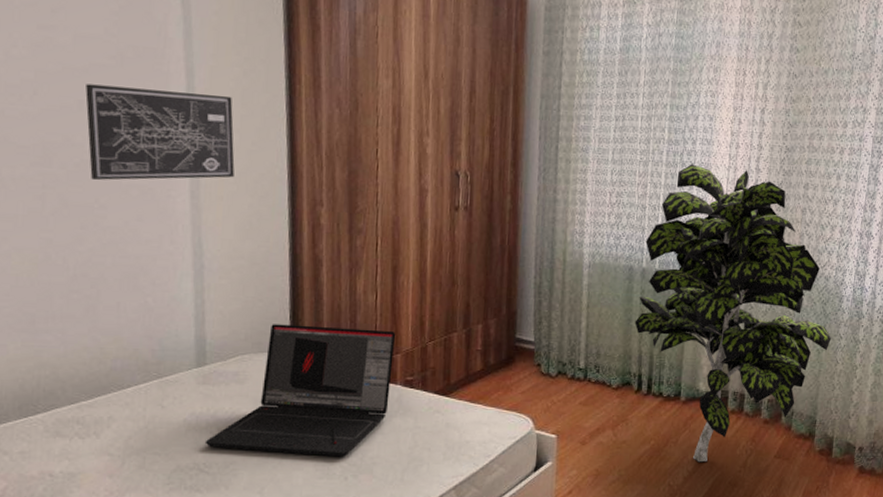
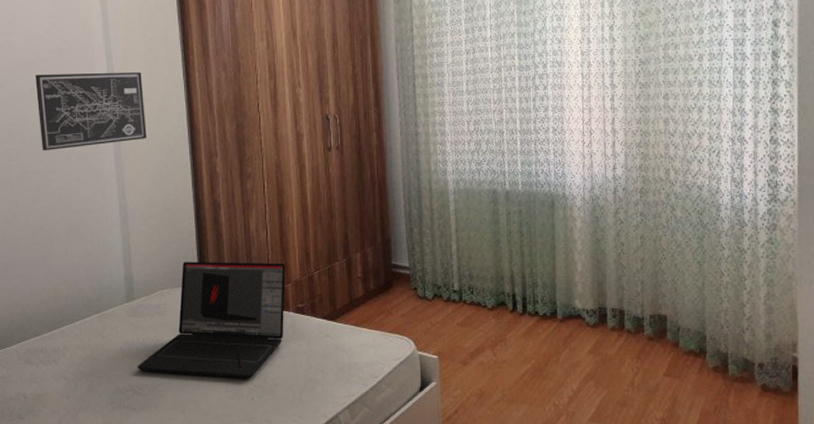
indoor plant: present [634,164,831,463] -> none [503,87,712,382]

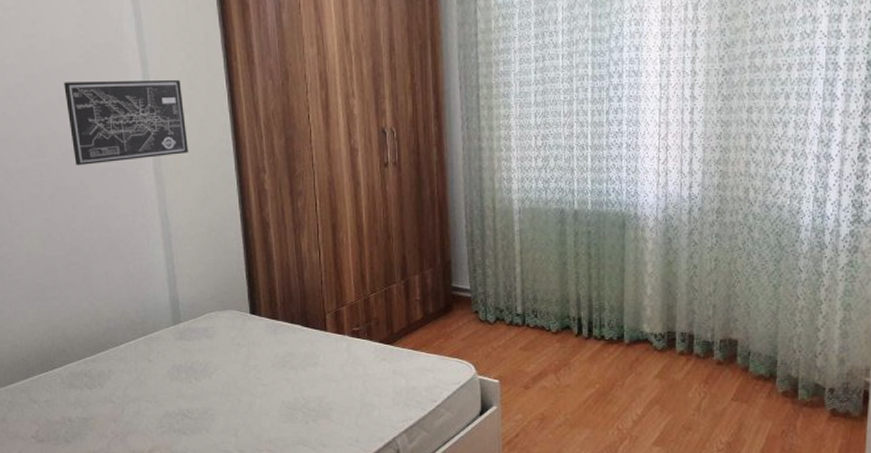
laptop: present [137,261,286,379] -> none [186,283,340,403]

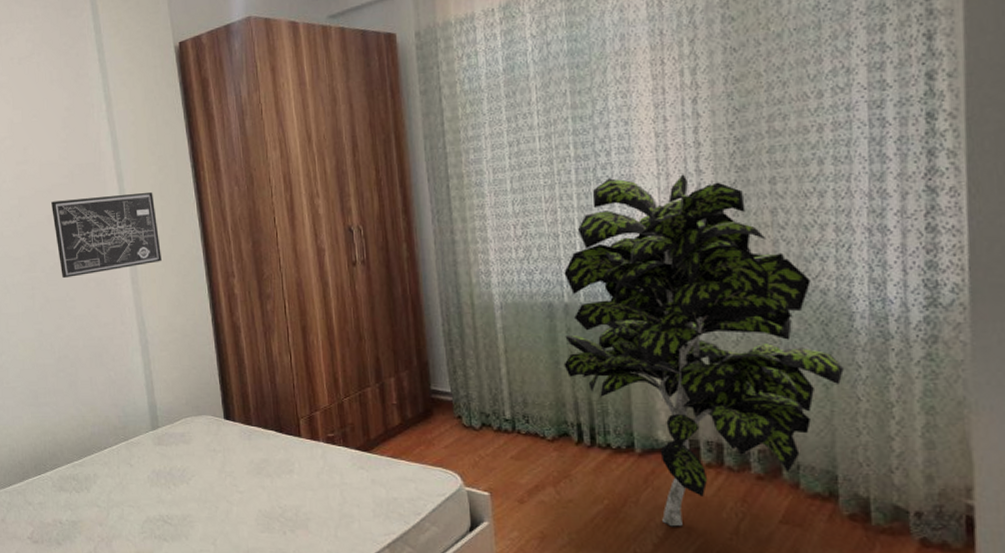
indoor plant: none [570,98,789,406] -> present [563,174,844,527]

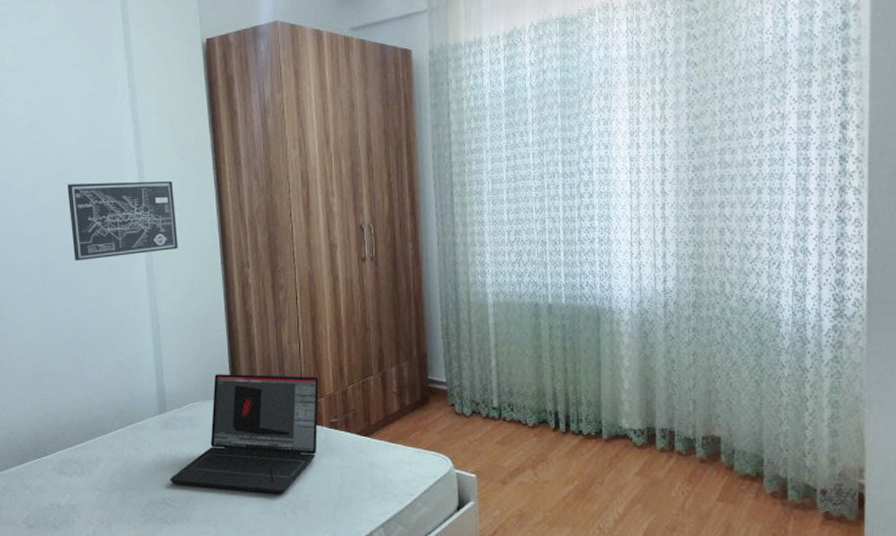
laptop: none [165,388,315,512] -> present [169,374,319,494]
indoor plant: present [563,174,844,527] -> none [545,194,771,505]

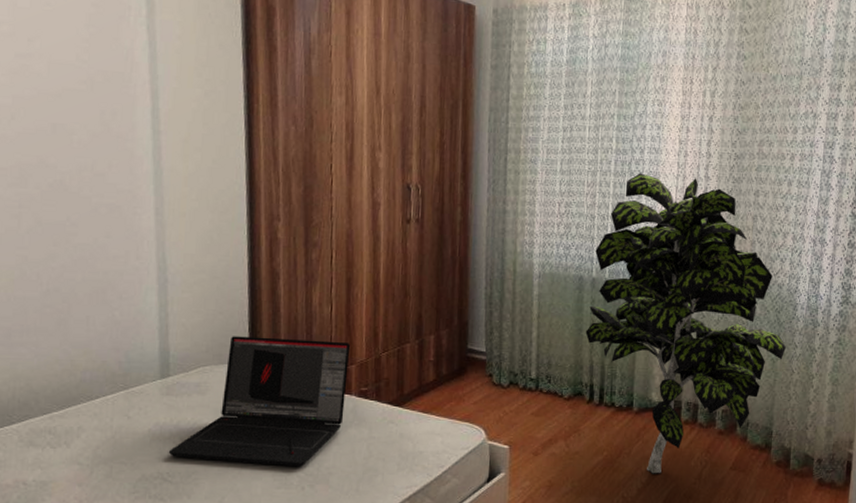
wall art: present [67,180,178,262] -> none [58,108,197,200]
indoor plant: none [545,194,771,505] -> present [585,173,786,474]

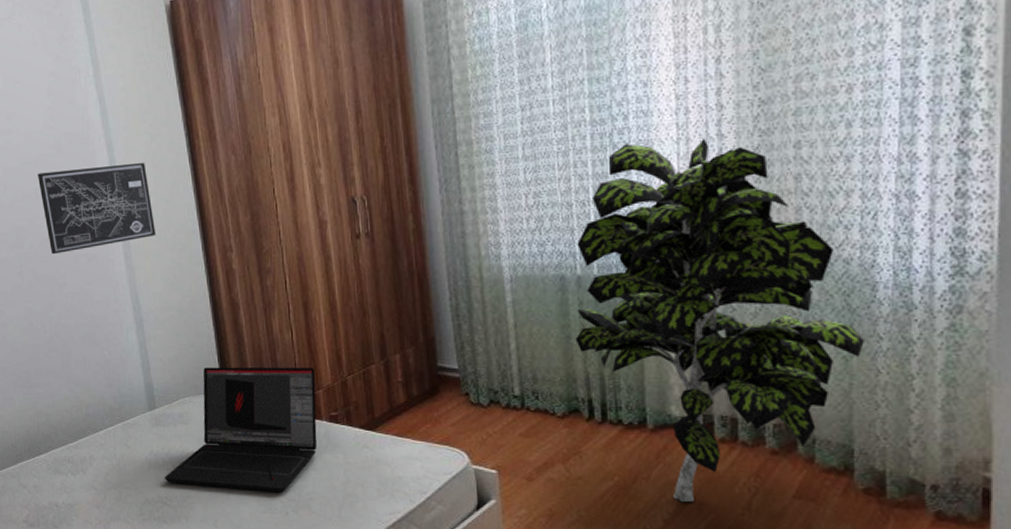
wall art: none [58,108,197,200] -> present [38,162,156,255]

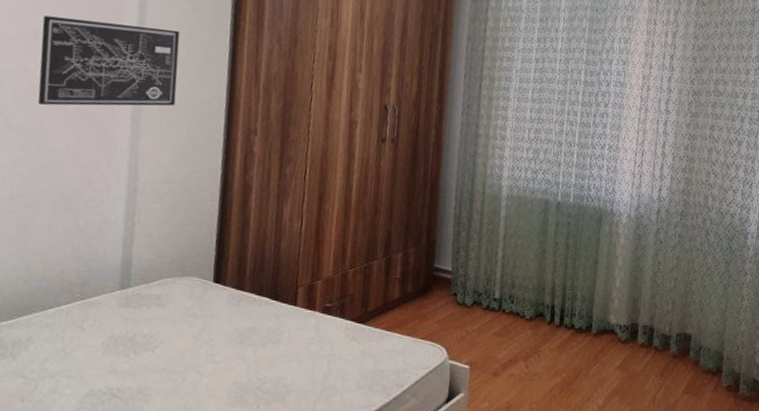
laptop: present [164,367,318,493] -> none [120,248,318,384]
indoor plant: present [575,138,864,503] -> none [549,104,737,397]

